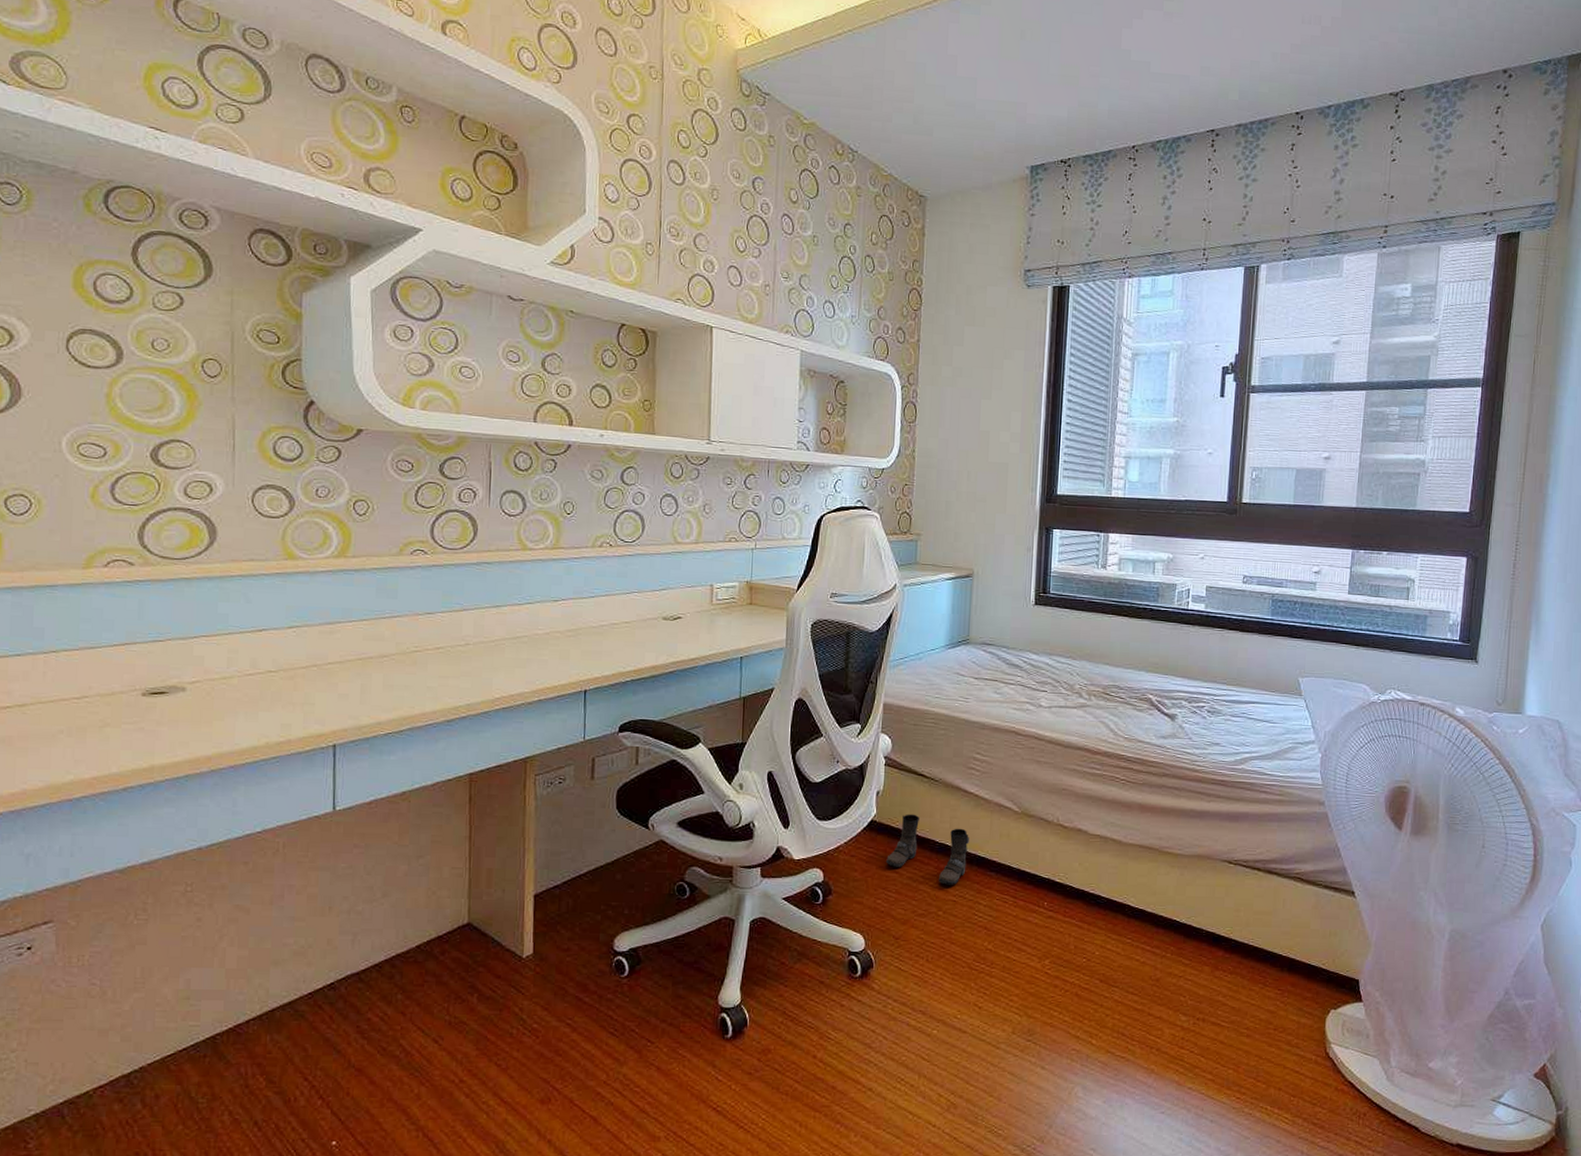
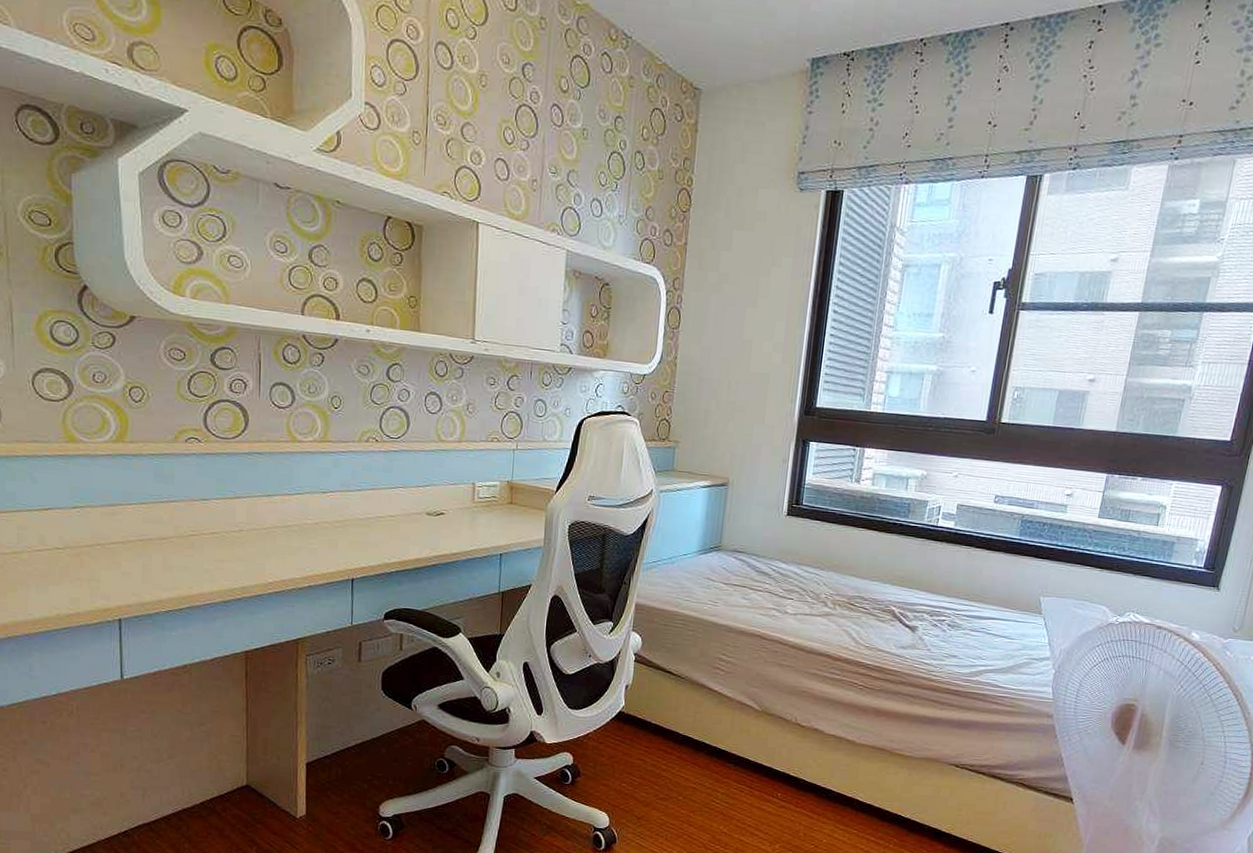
boots: present [886,814,969,885] -> none [632,707,711,774]

